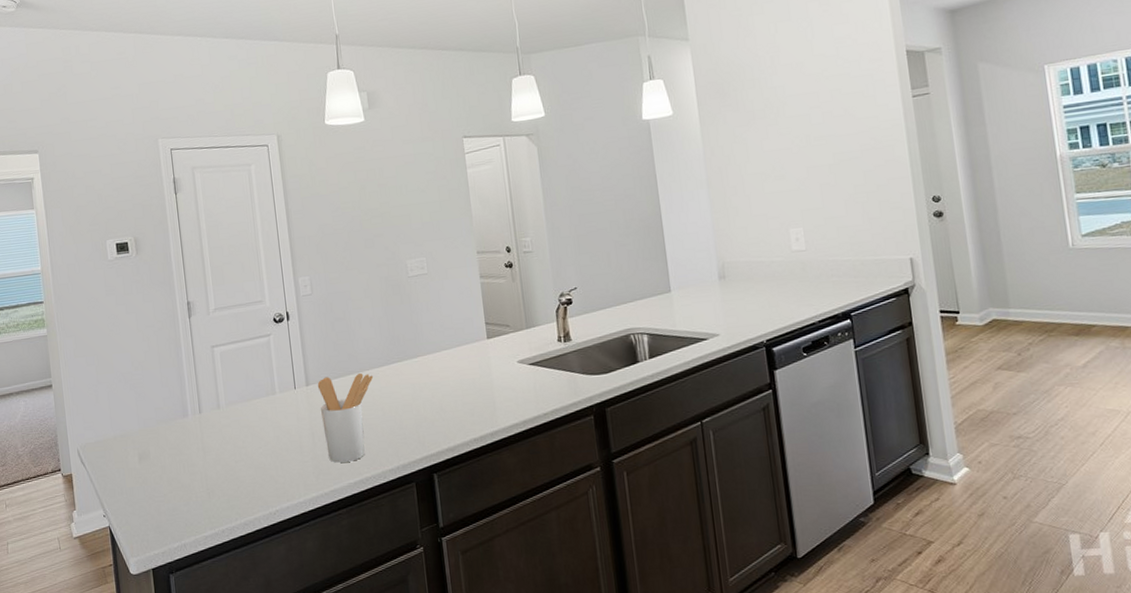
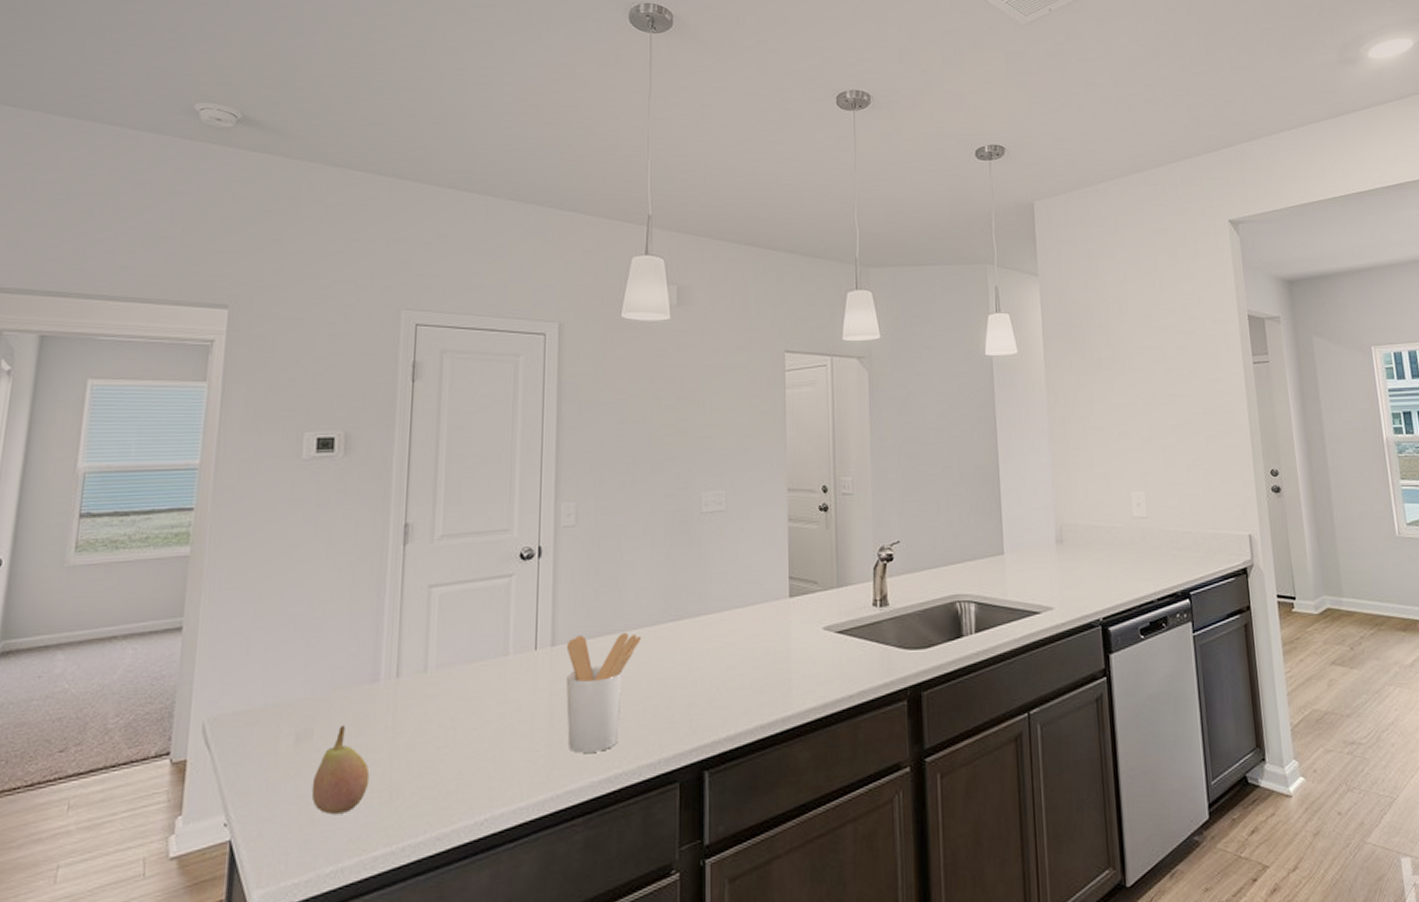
fruit: none [155,447,193,508] -> present [311,725,370,814]

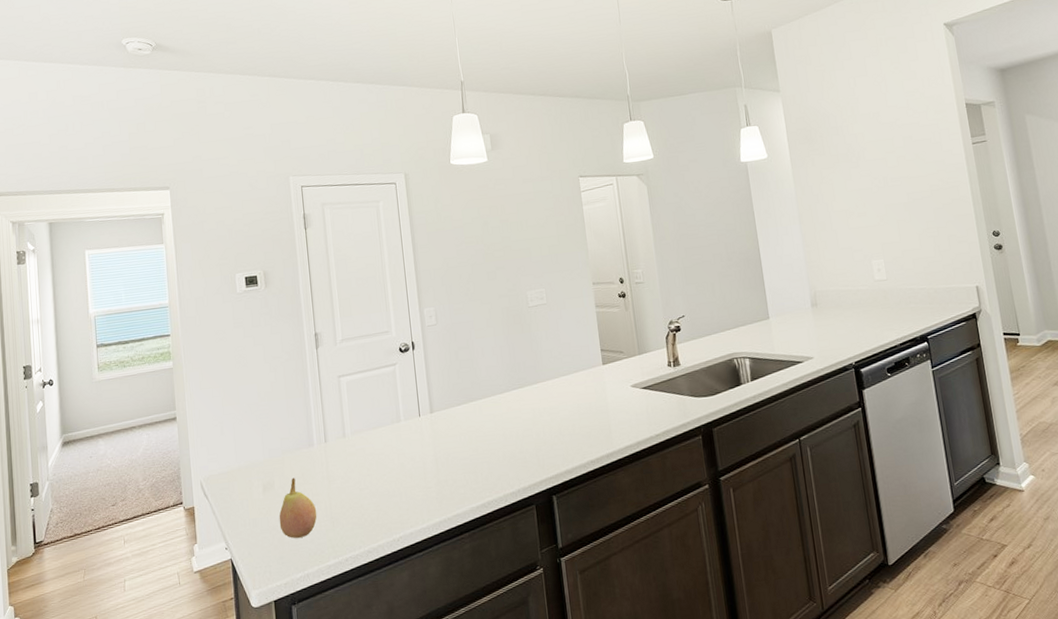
utensil holder: present [565,633,642,753] -> none [441,400,495,488]

